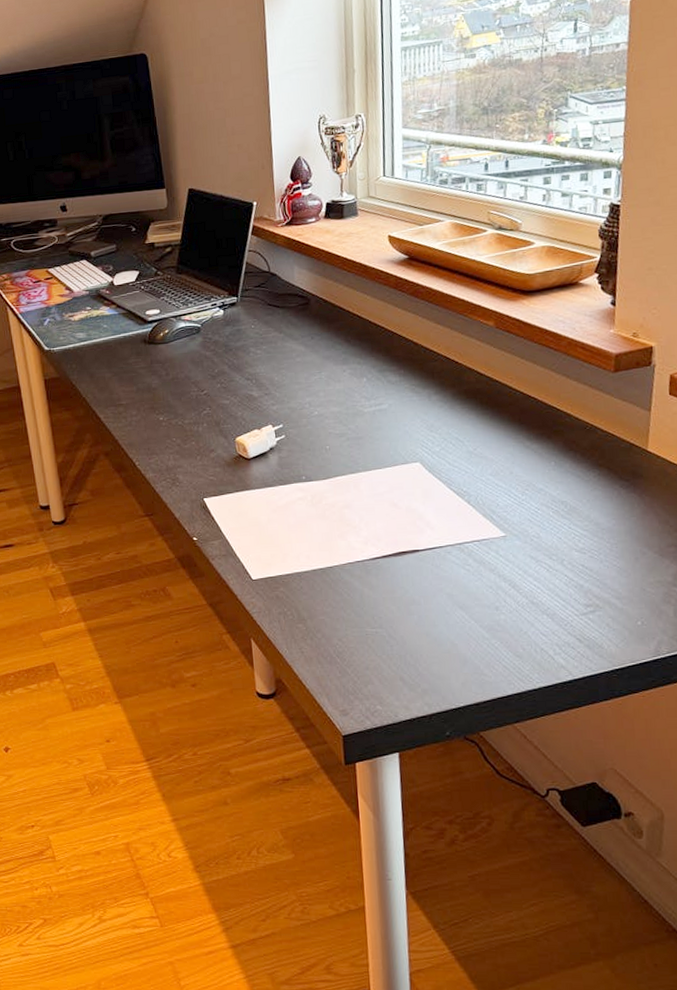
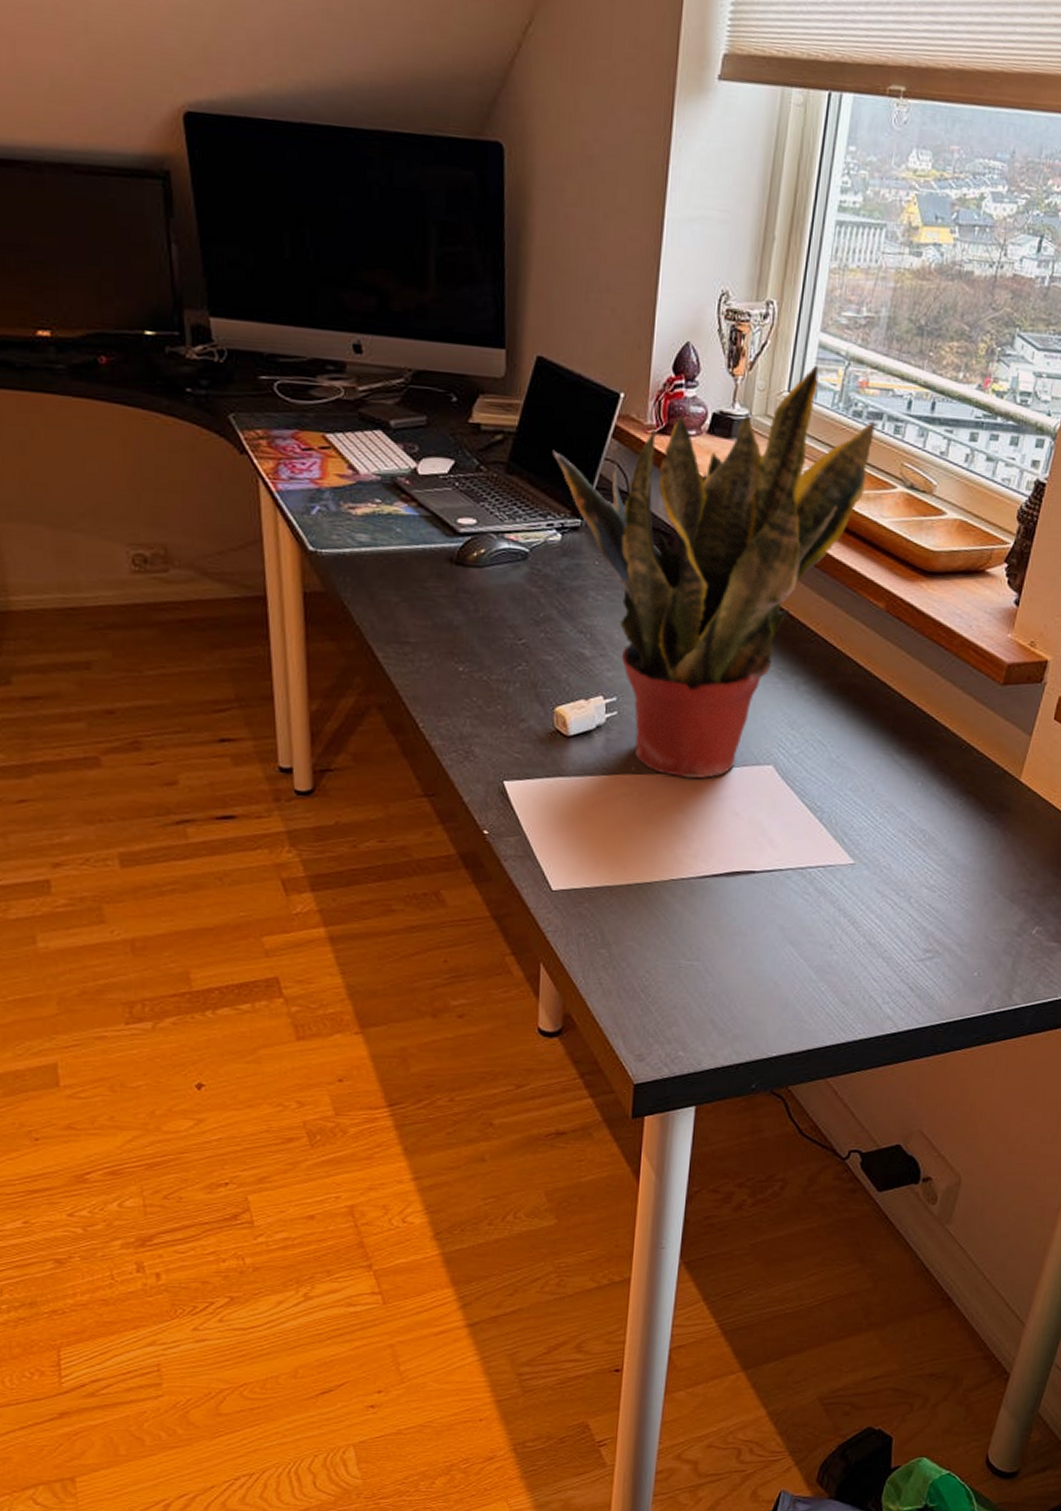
potted plant: none [209,152,461,481] -> present [553,364,875,779]

